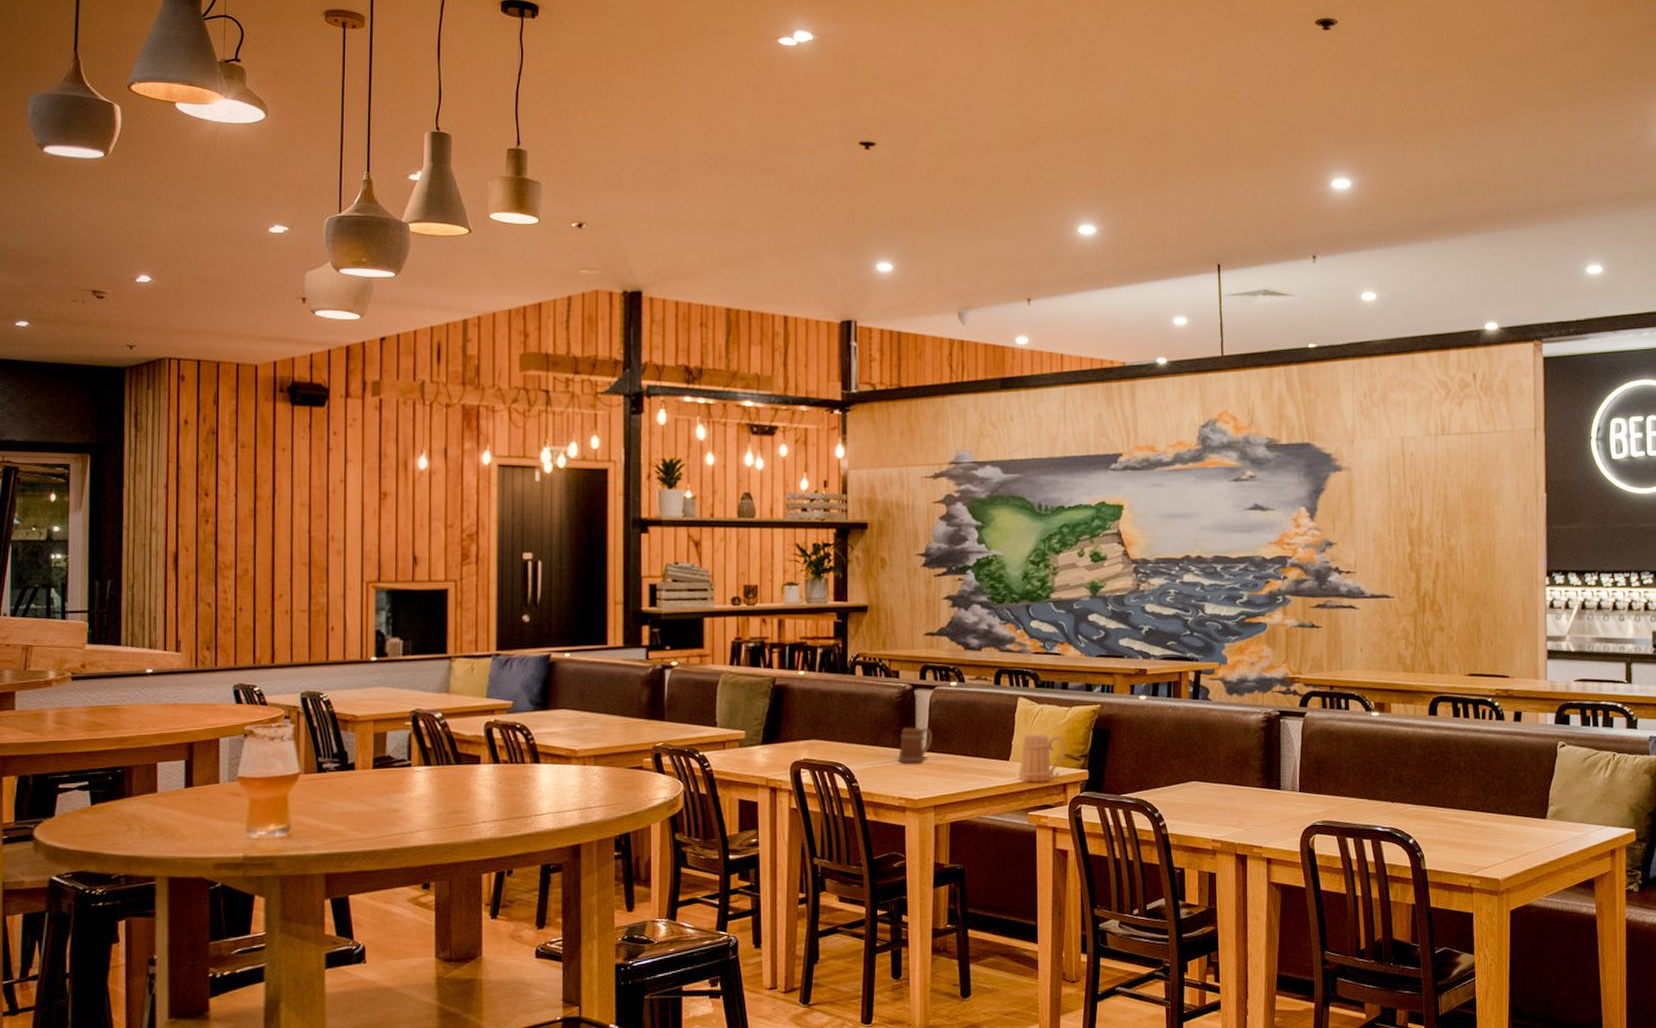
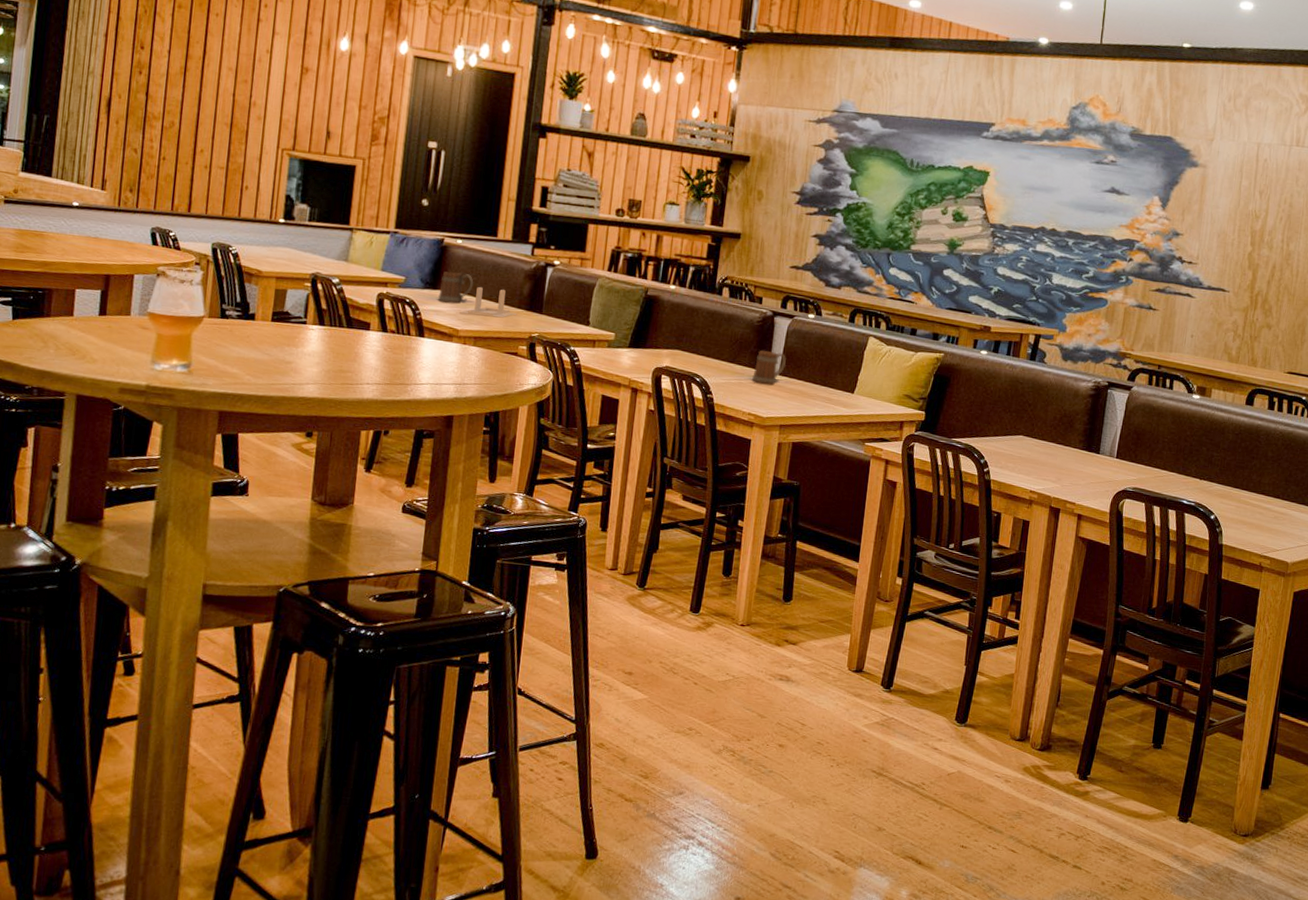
beer mug: none [551,689,587,724] -> present [438,271,474,305]
napkin holder: none [575,699,638,733] -> present [459,286,517,318]
beer mug: present [1019,735,1067,782] -> none [860,372,908,418]

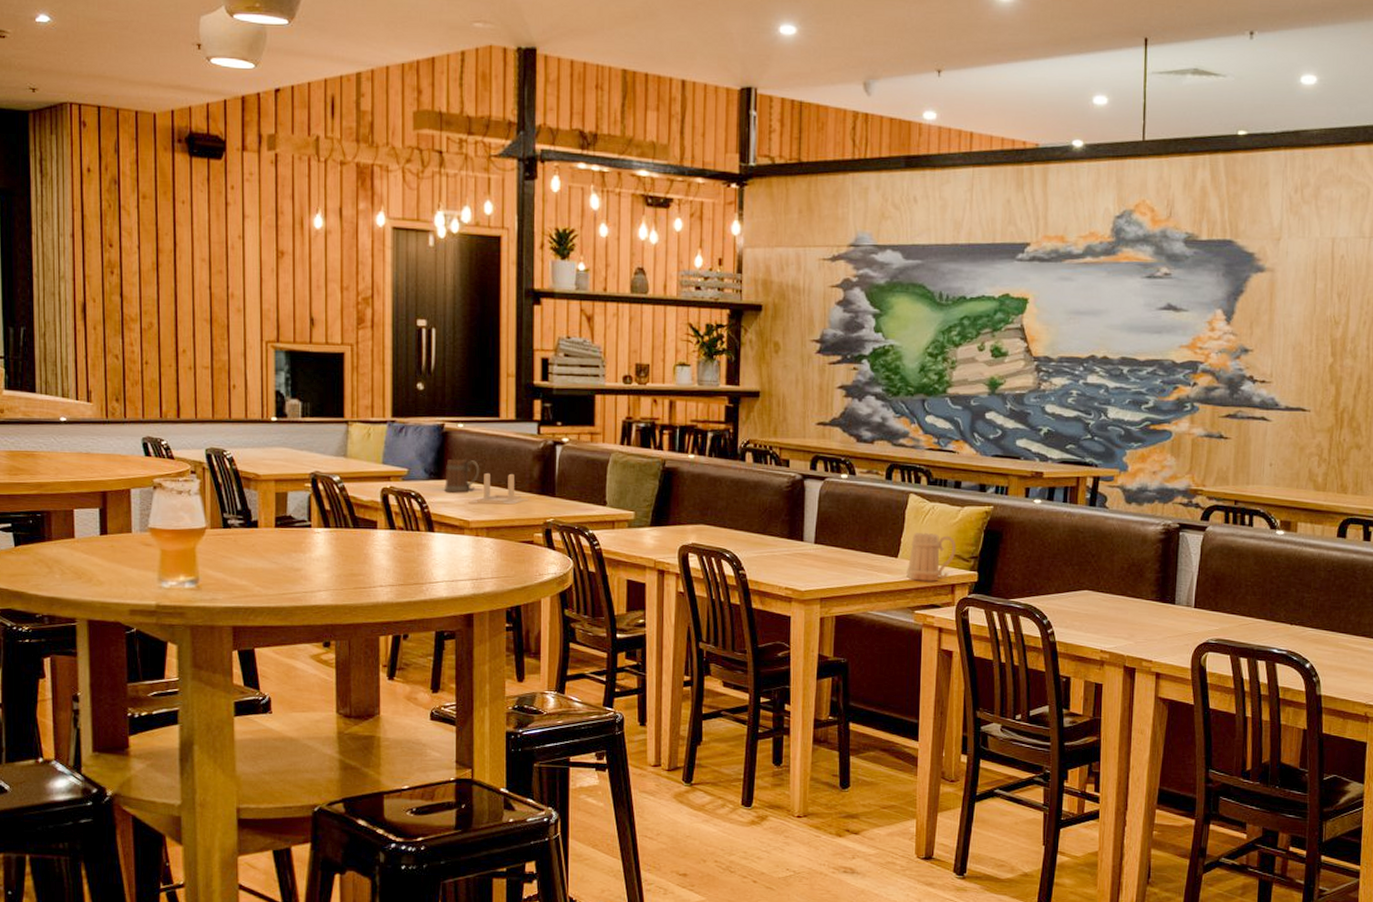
beer mug: present [752,350,786,386] -> none [786,517,821,557]
beer mug: none [860,372,908,418] -> present [906,533,957,581]

